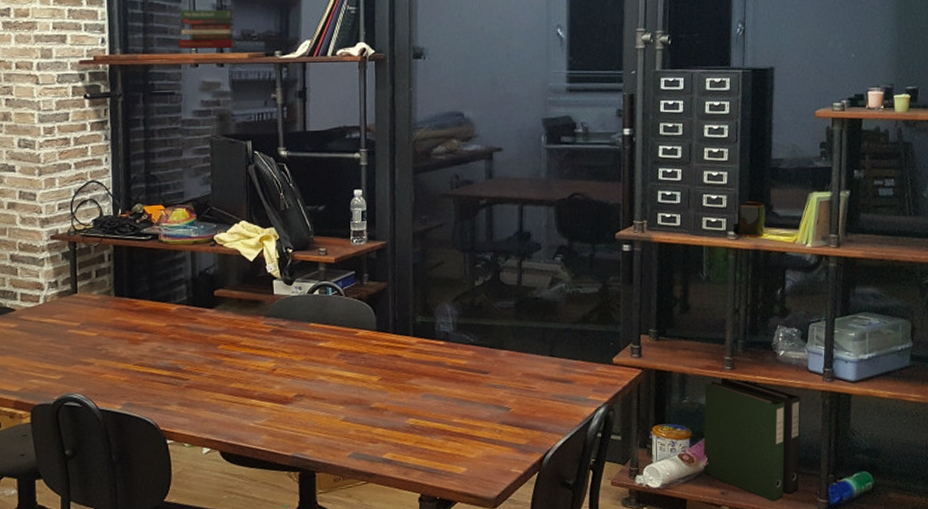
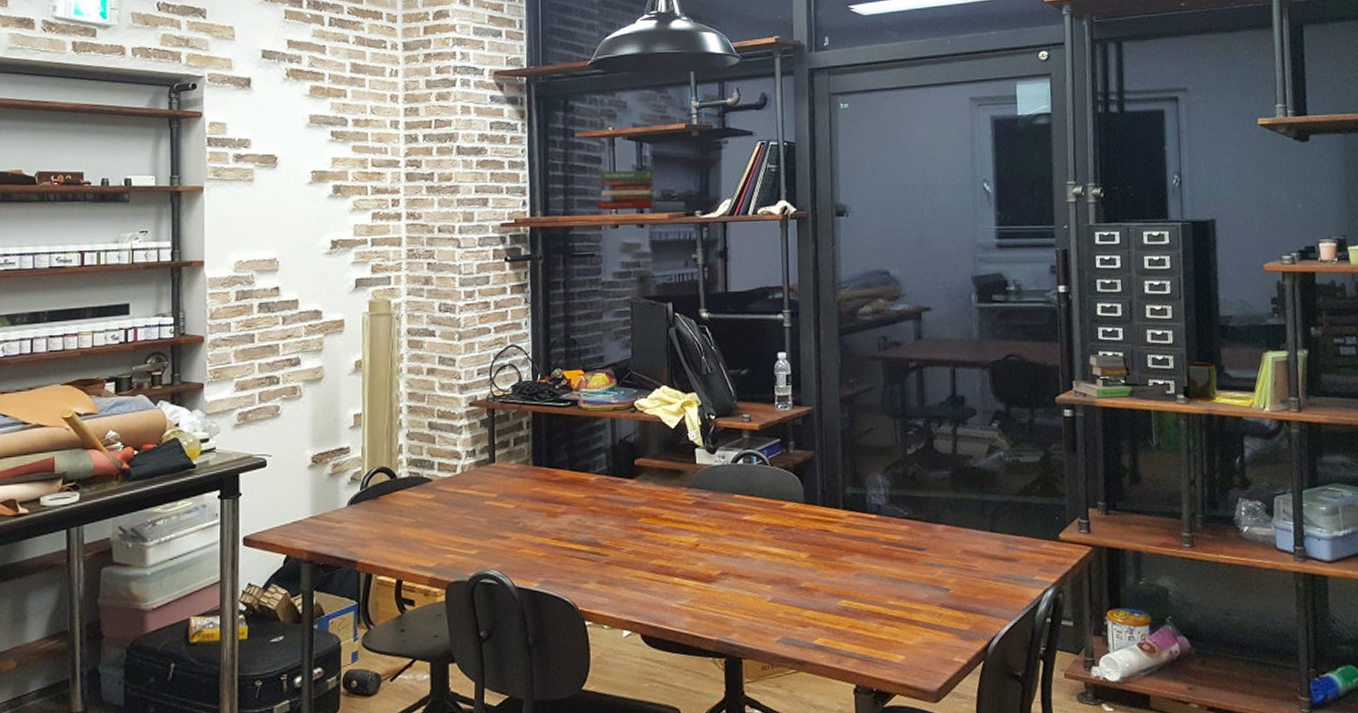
books: none [631,194,720,235] -> present [1071,354,1168,399]
binder: present [703,377,801,502] -> none [1162,555,1276,700]

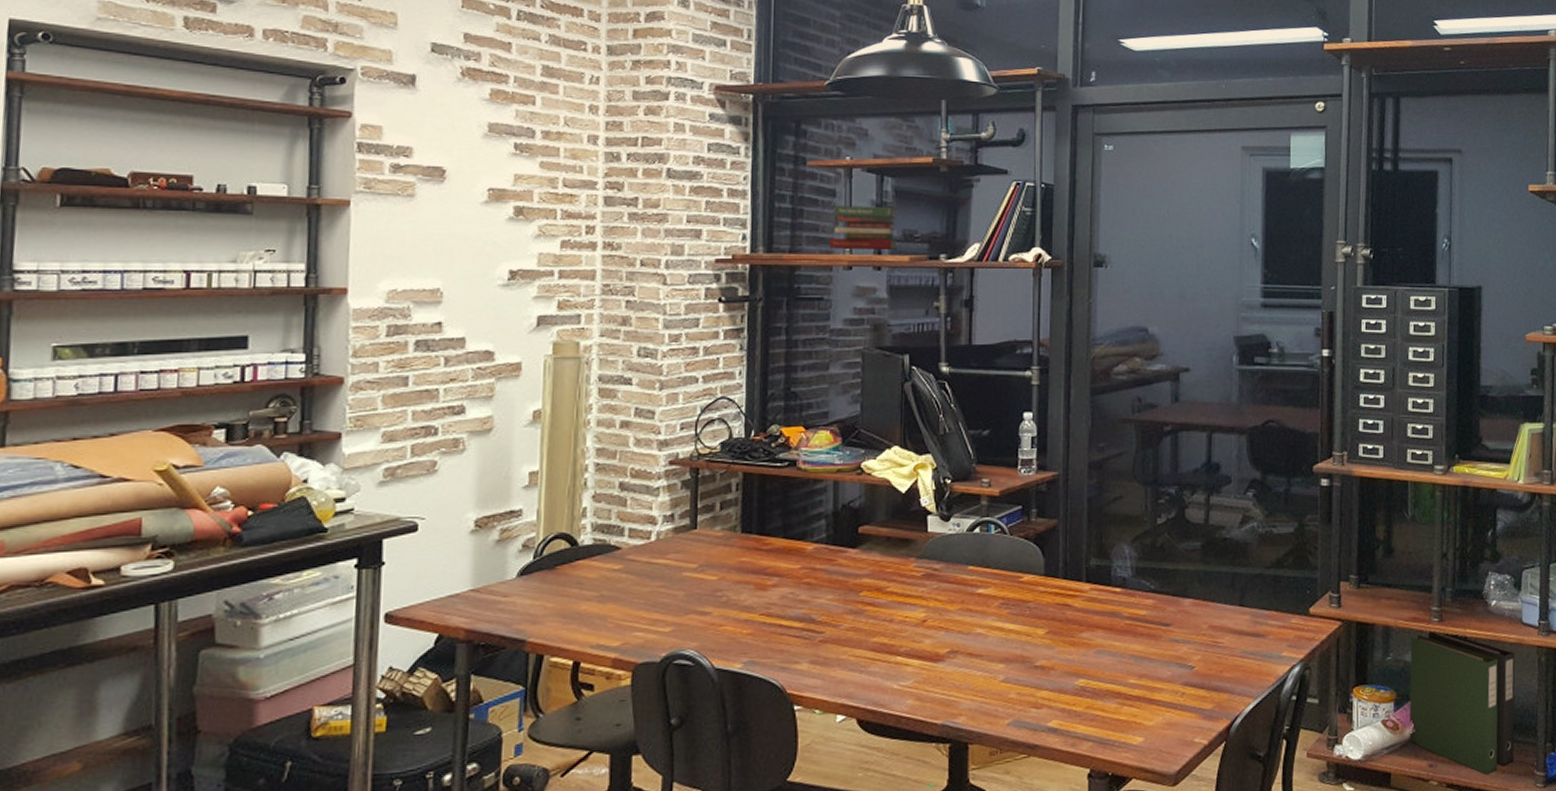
books: present [1071,354,1168,399] -> none [1330,422,1426,468]
binder: none [1162,555,1276,700] -> present [1409,630,1515,776]
mug: present [1182,362,1218,401] -> none [1439,432,1475,472]

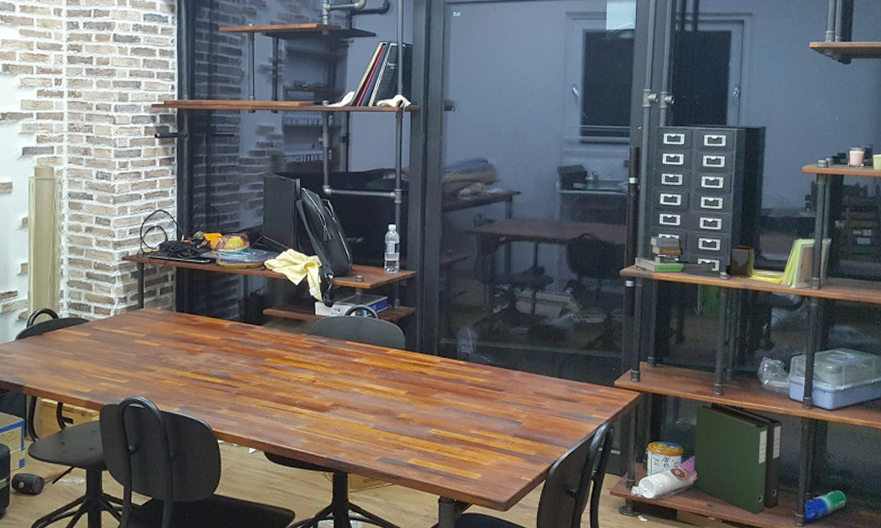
books: present [829,205,897,251] -> none [237,62,290,98]
books: none [1330,422,1426,468] -> present [634,236,713,273]
mug: none [1439,432,1475,472] -> present [725,246,754,278]

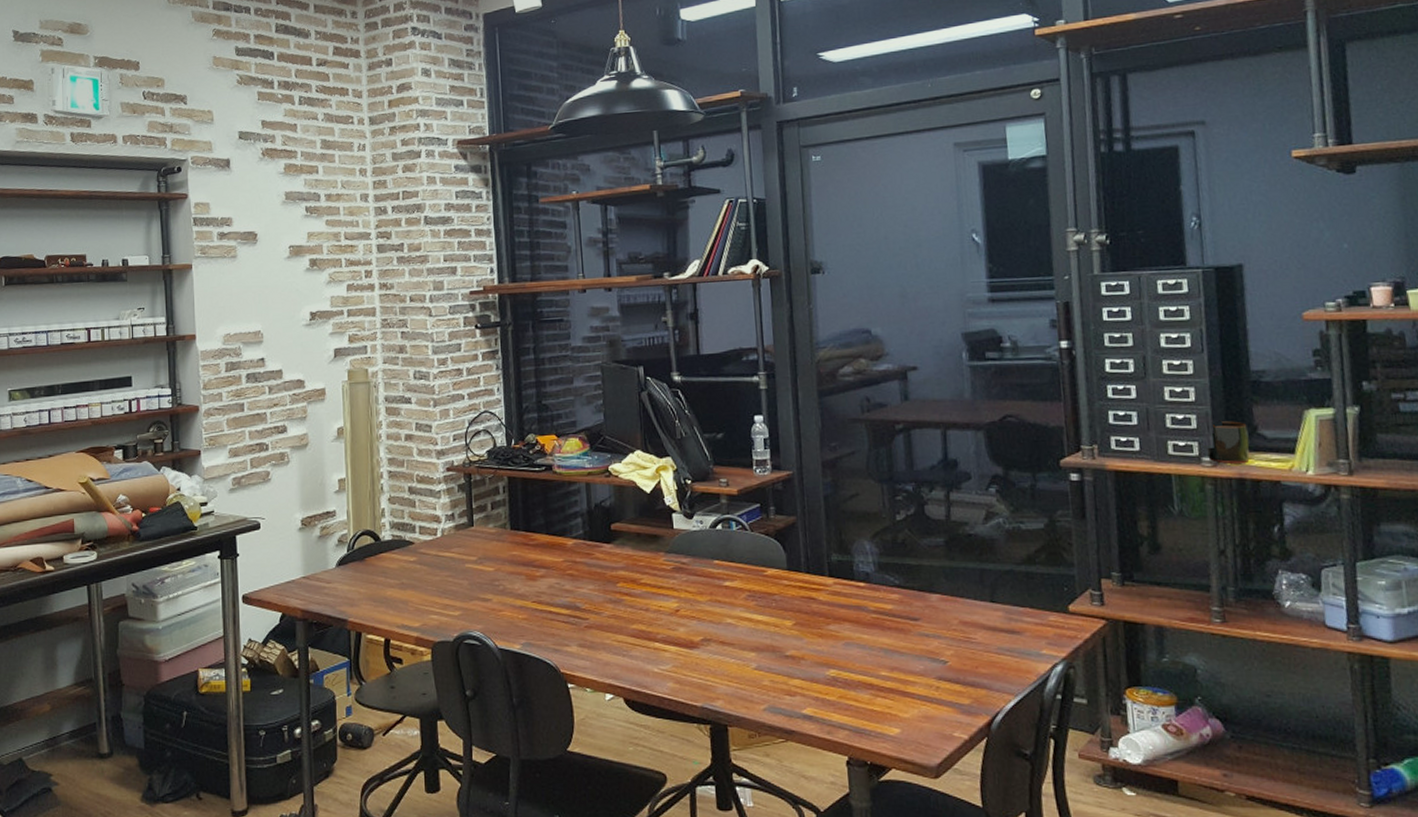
books: present [634,236,713,273] -> none [1078,414,1191,462]
binder: present [693,402,782,515] -> none [1189,632,1329,790]

